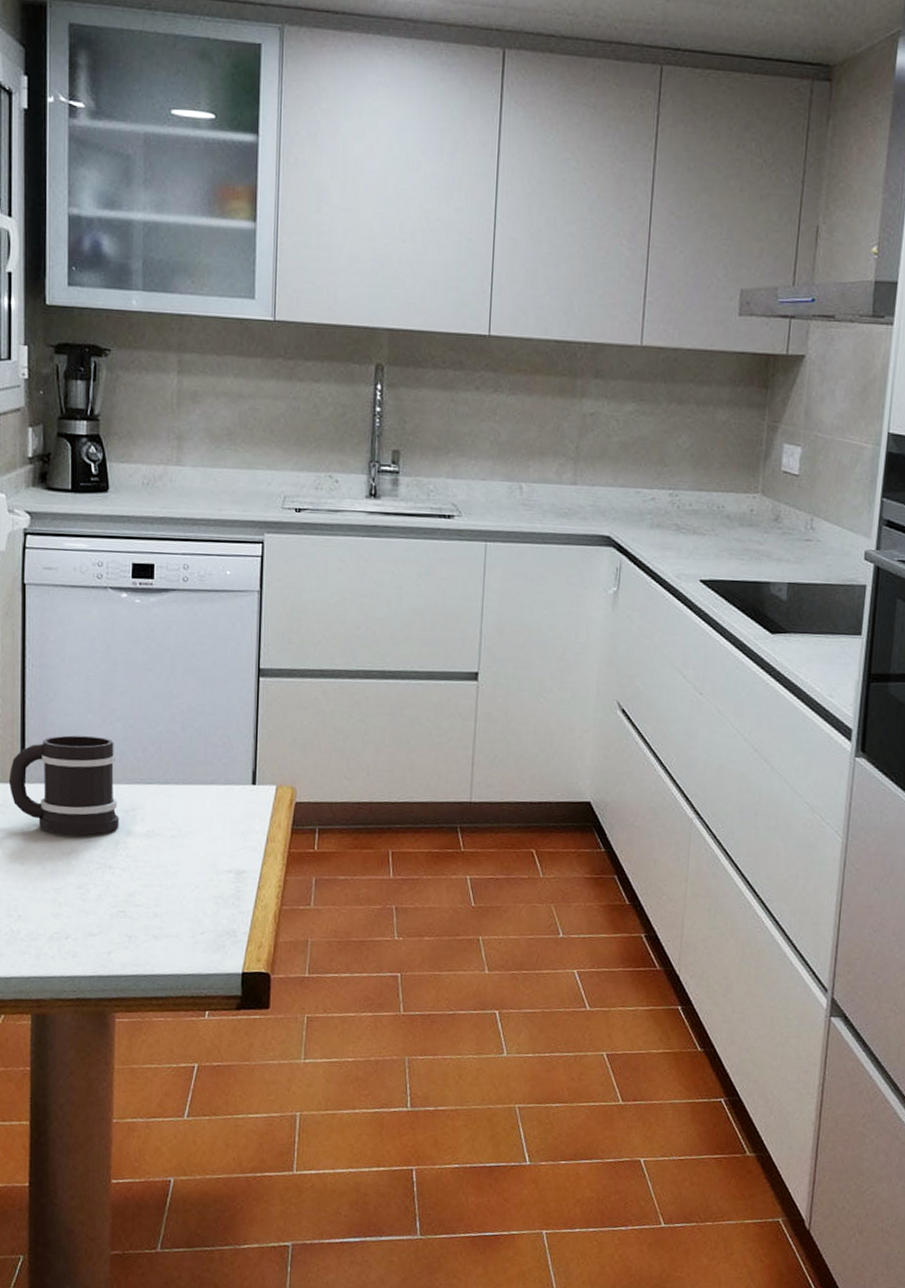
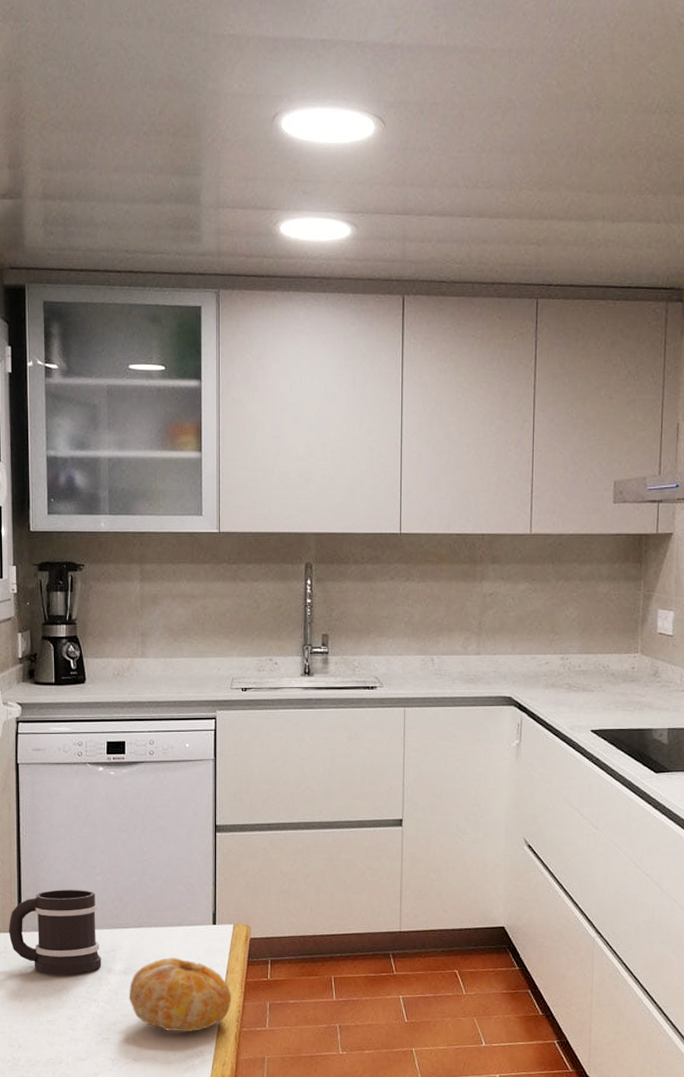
fruit: none [150,820,272,908] -> present [129,957,232,1032]

